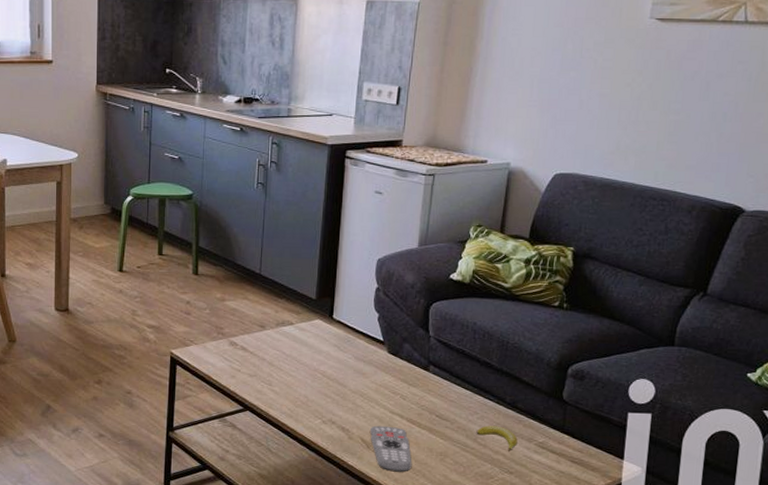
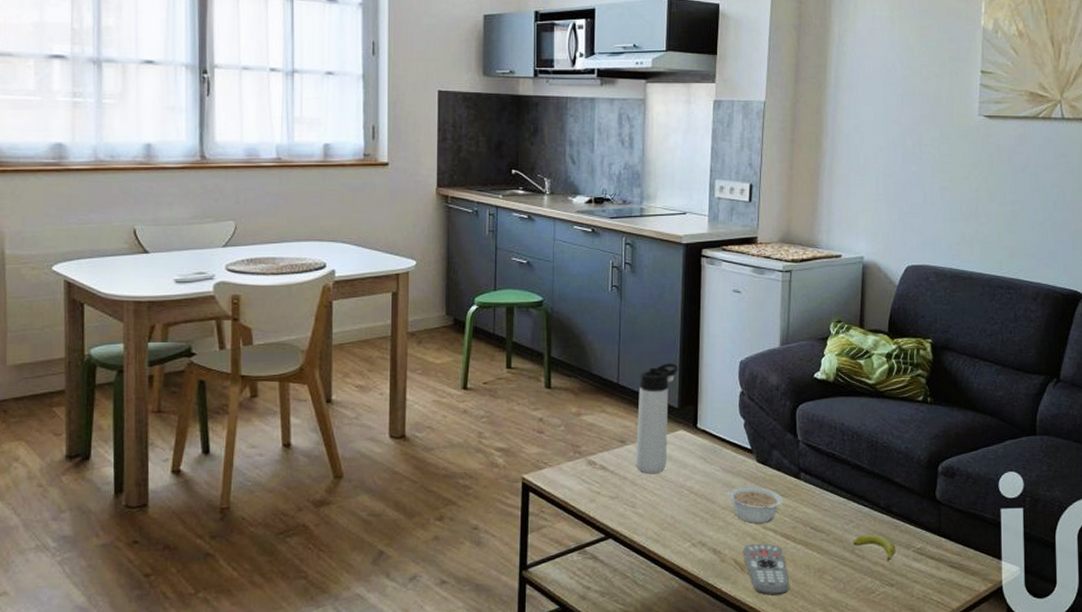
thermos bottle: none [273,257,318,357] -> present [635,363,679,473]
legume: none [359,374,411,408] -> present [728,486,783,523]

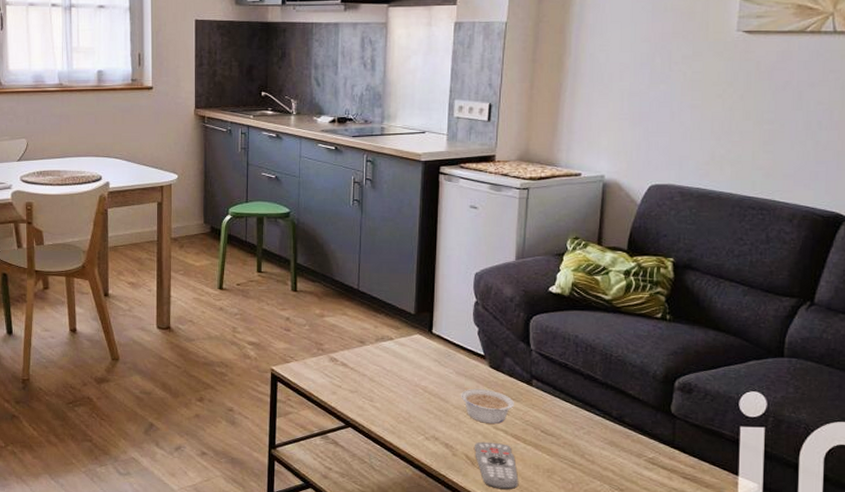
thermos bottle: present [635,363,679,473] -> none [373,272,416,372]
banana: present [853,534,896,561] -> none [583,441,627,468]

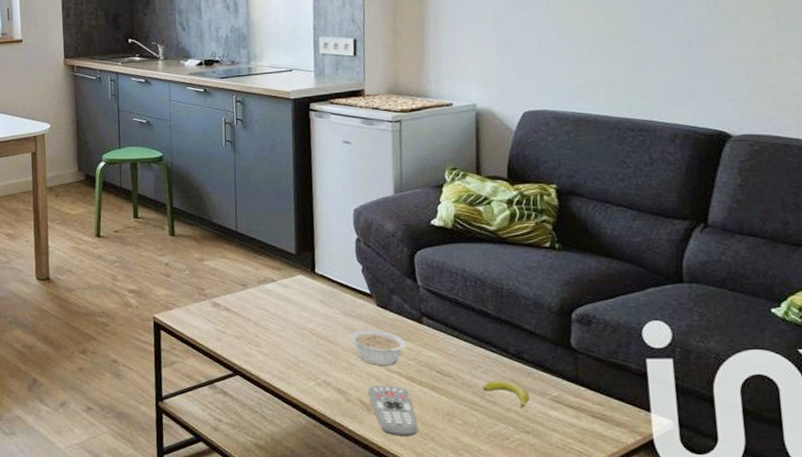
banana: none [583,441,627,468] -> present [482,380,530,408]

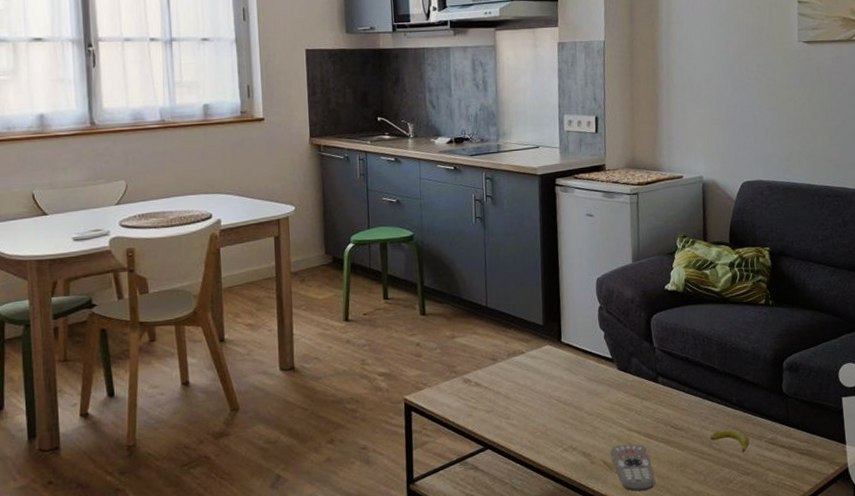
legume: present [350,330,406,365] -> none [593,392,644,426]

